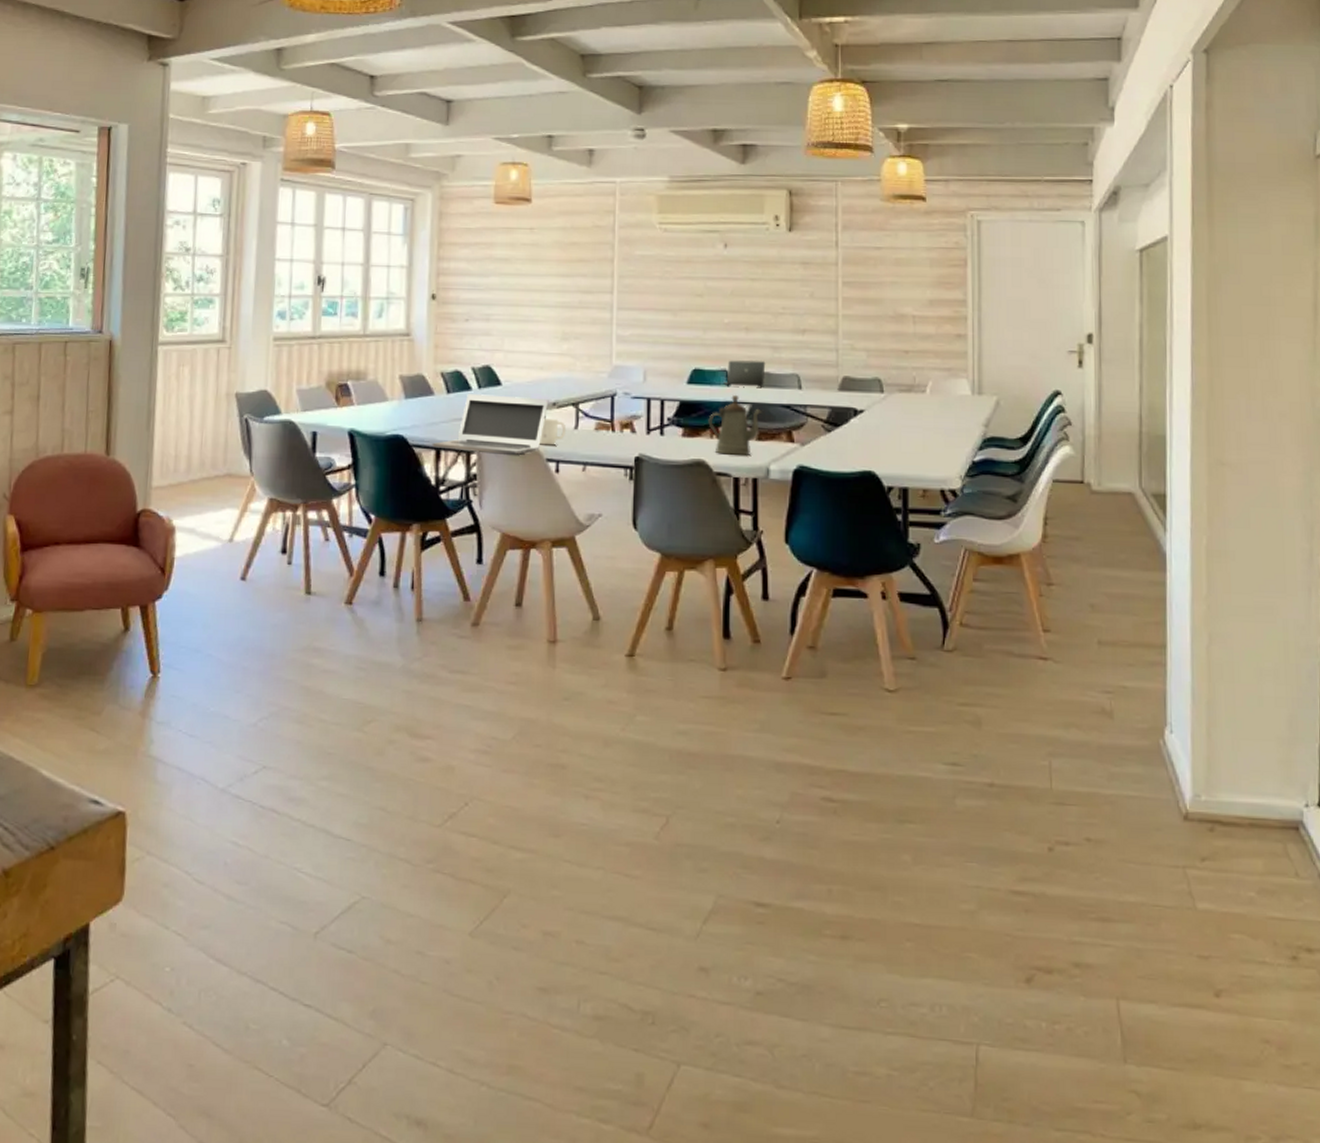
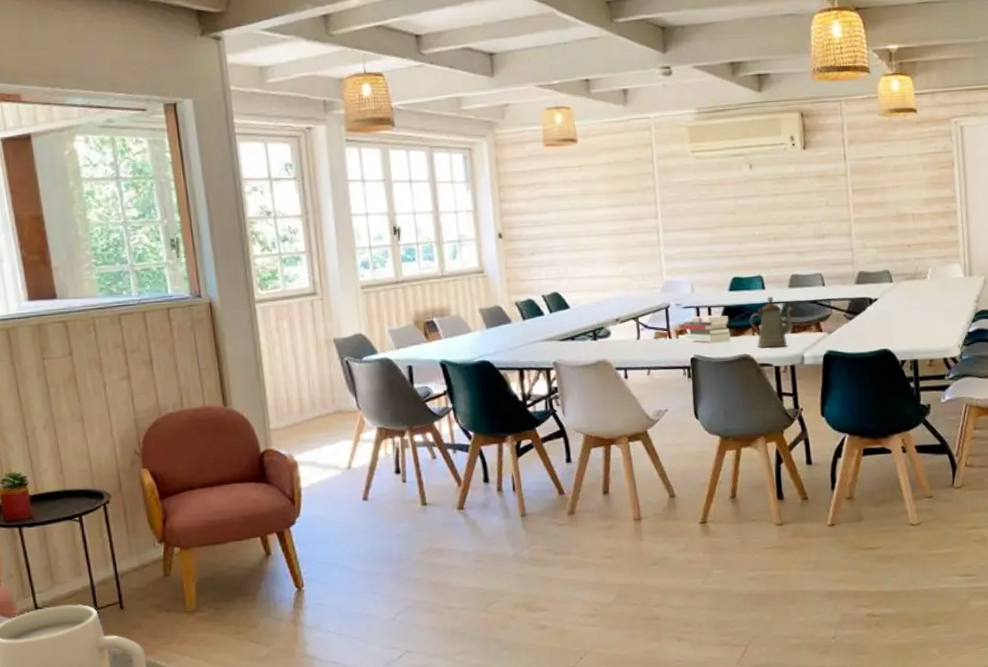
laptop: present [432,394,549,455] -> none [515,316,613,369]
mug: present [538,418,565,445] -> none [607,332,630,356]
books: none [625,409,685,444] -> present [679,315,731,344]
laptop: present [723,360,766,387] -> none [759,265,794,290]

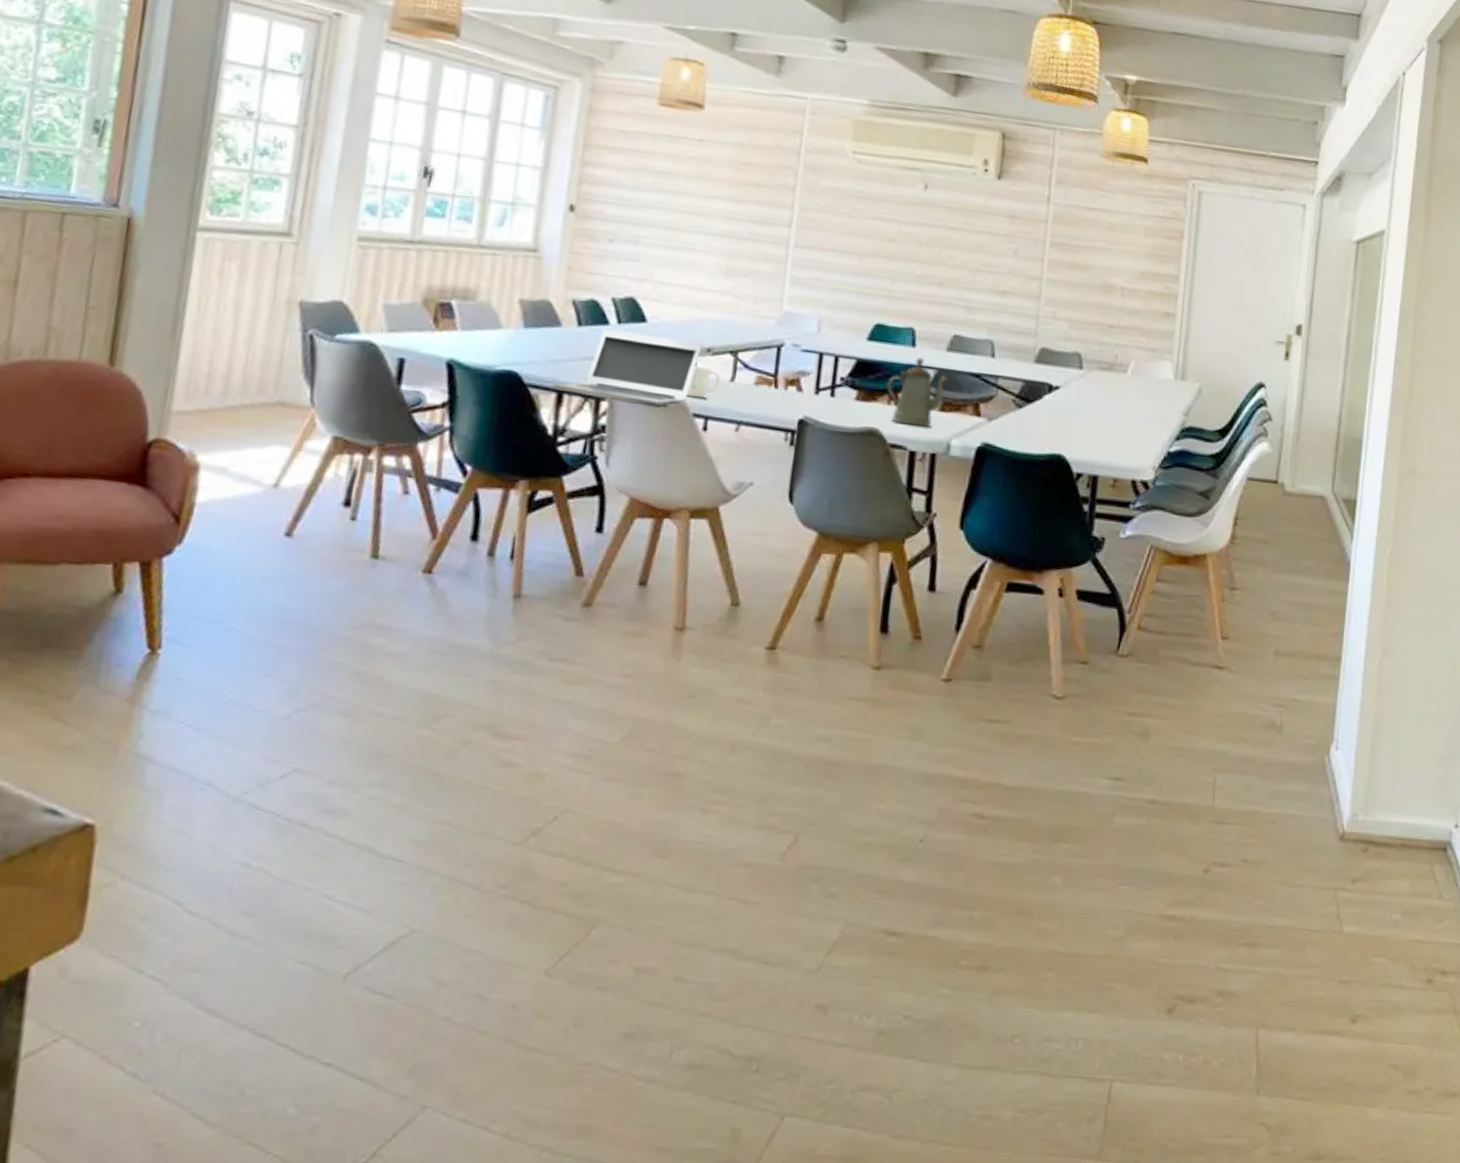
laptop: none [515,316,613,369] -> present [553,329,703,407]
mug: none [607,332,630,356] -> present [685,365,720,399]
books: present [679,315,731,344] -> none [791,365,861,408]

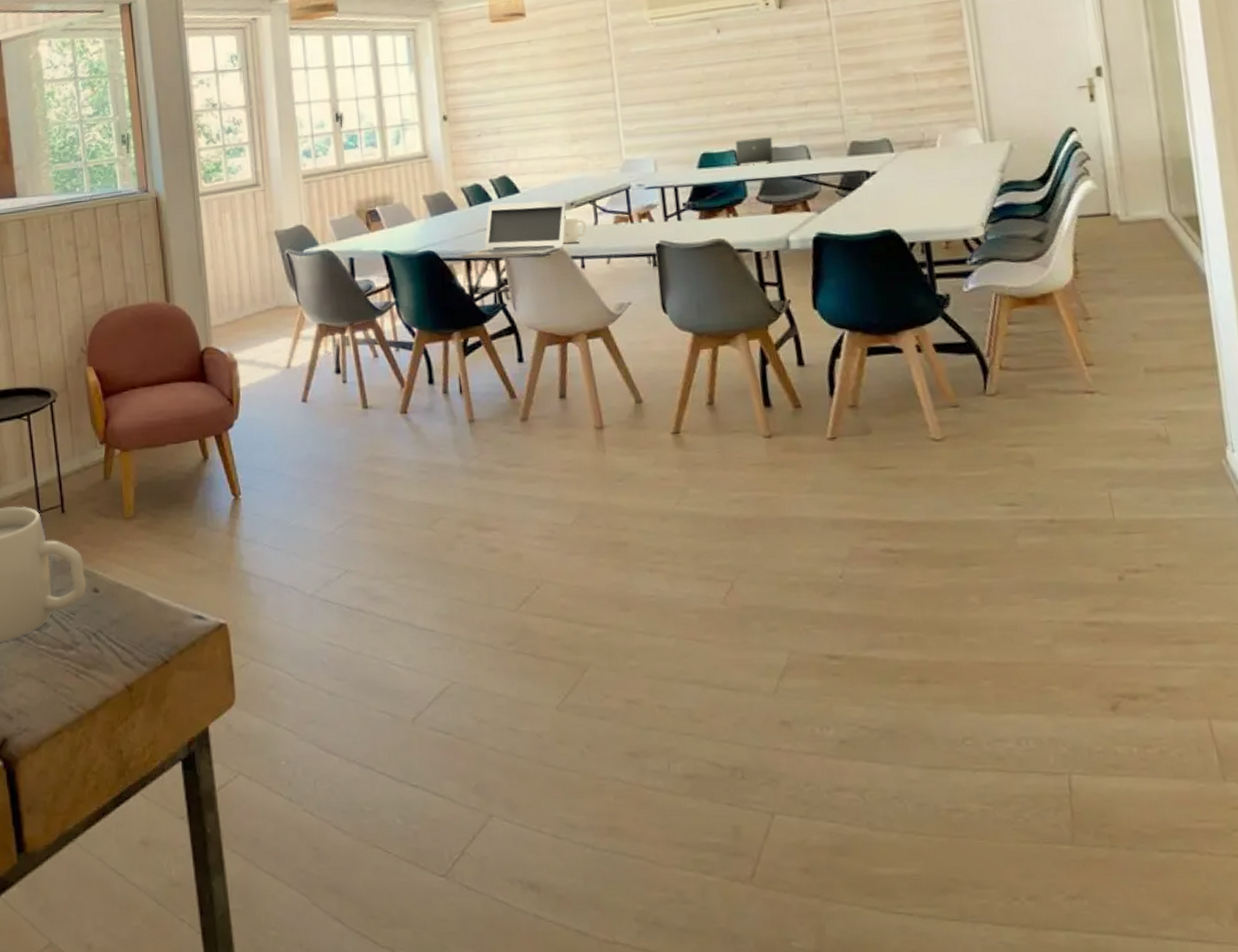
coffee pot: present [886,356,949,427] -> none [723,172,776,232]
laptop: none [908,317,958,351] -> present [733,137,773,166]

